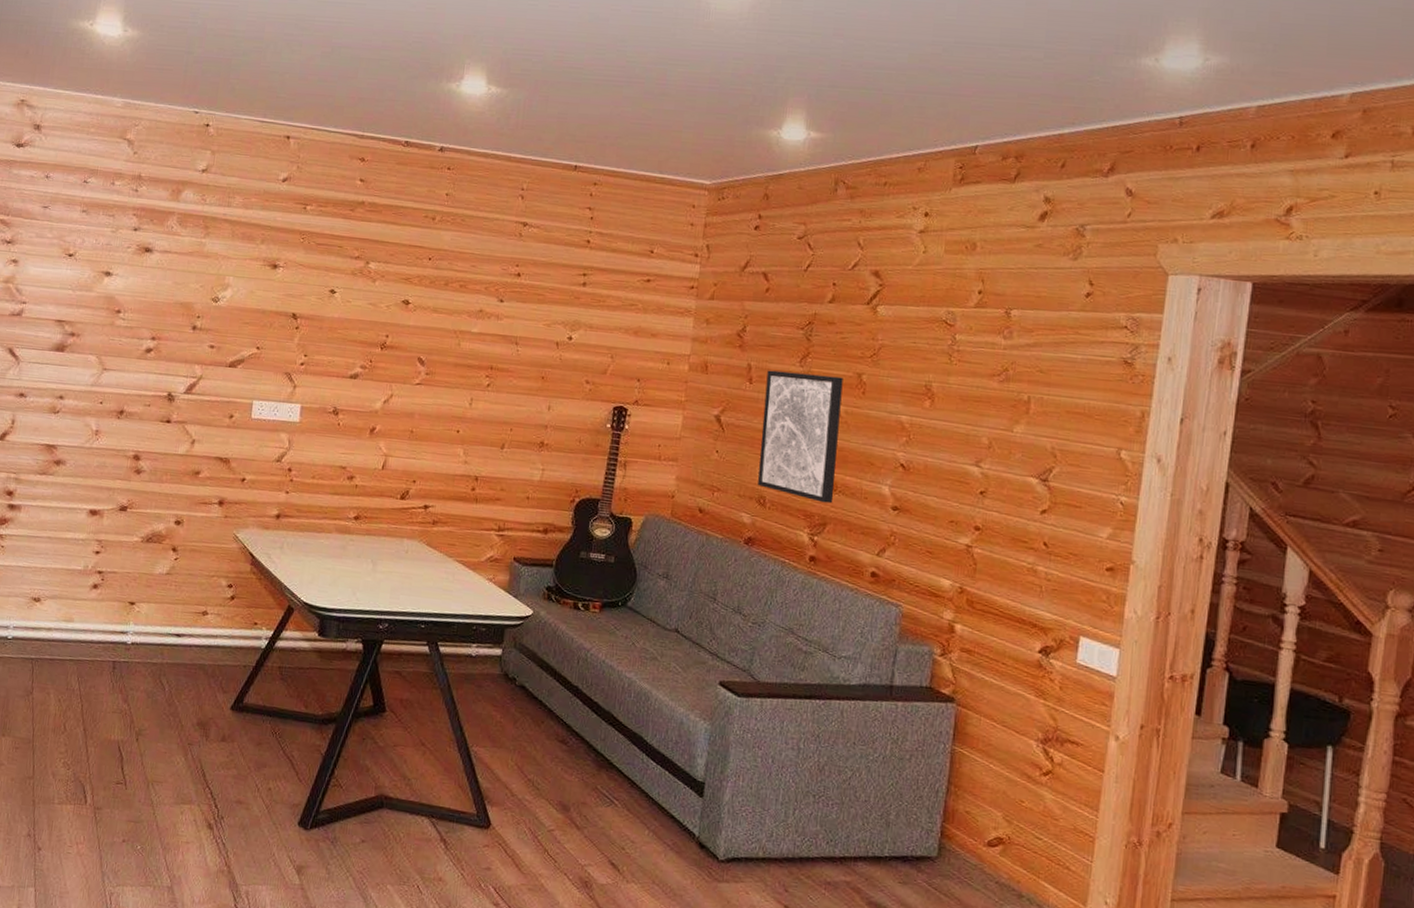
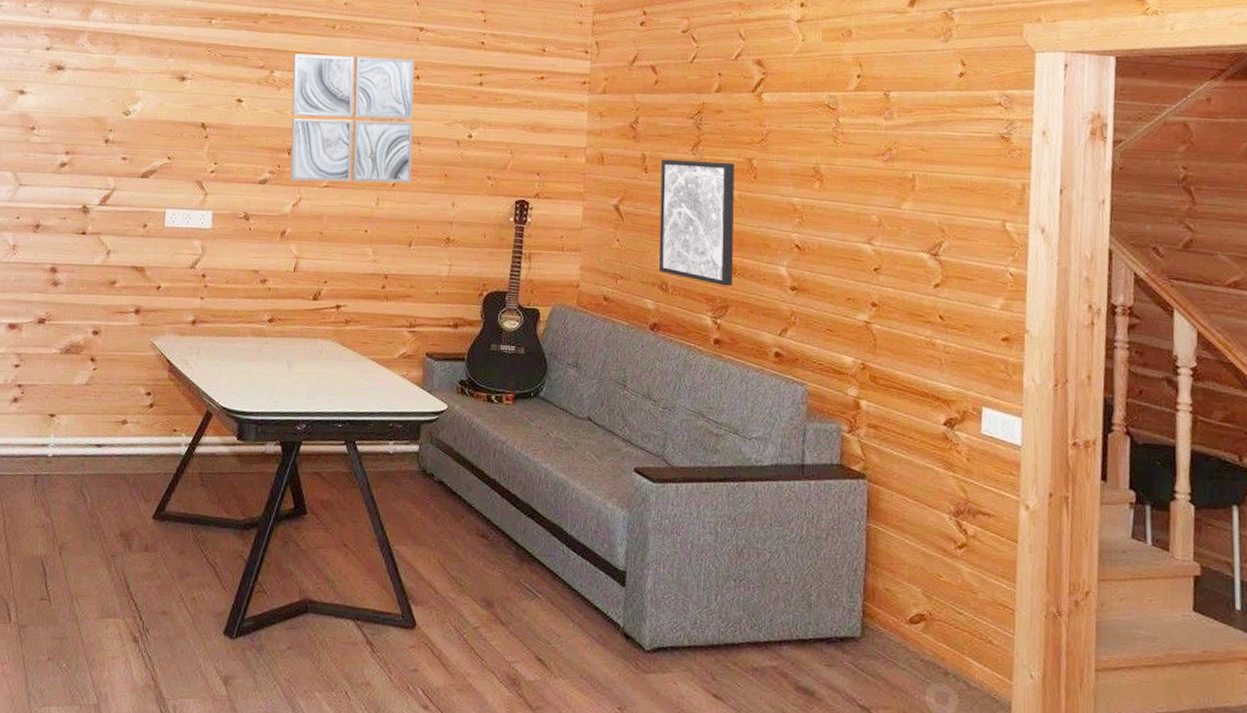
wall art: none [381,245,516,384] -> present [289,53,415,183]

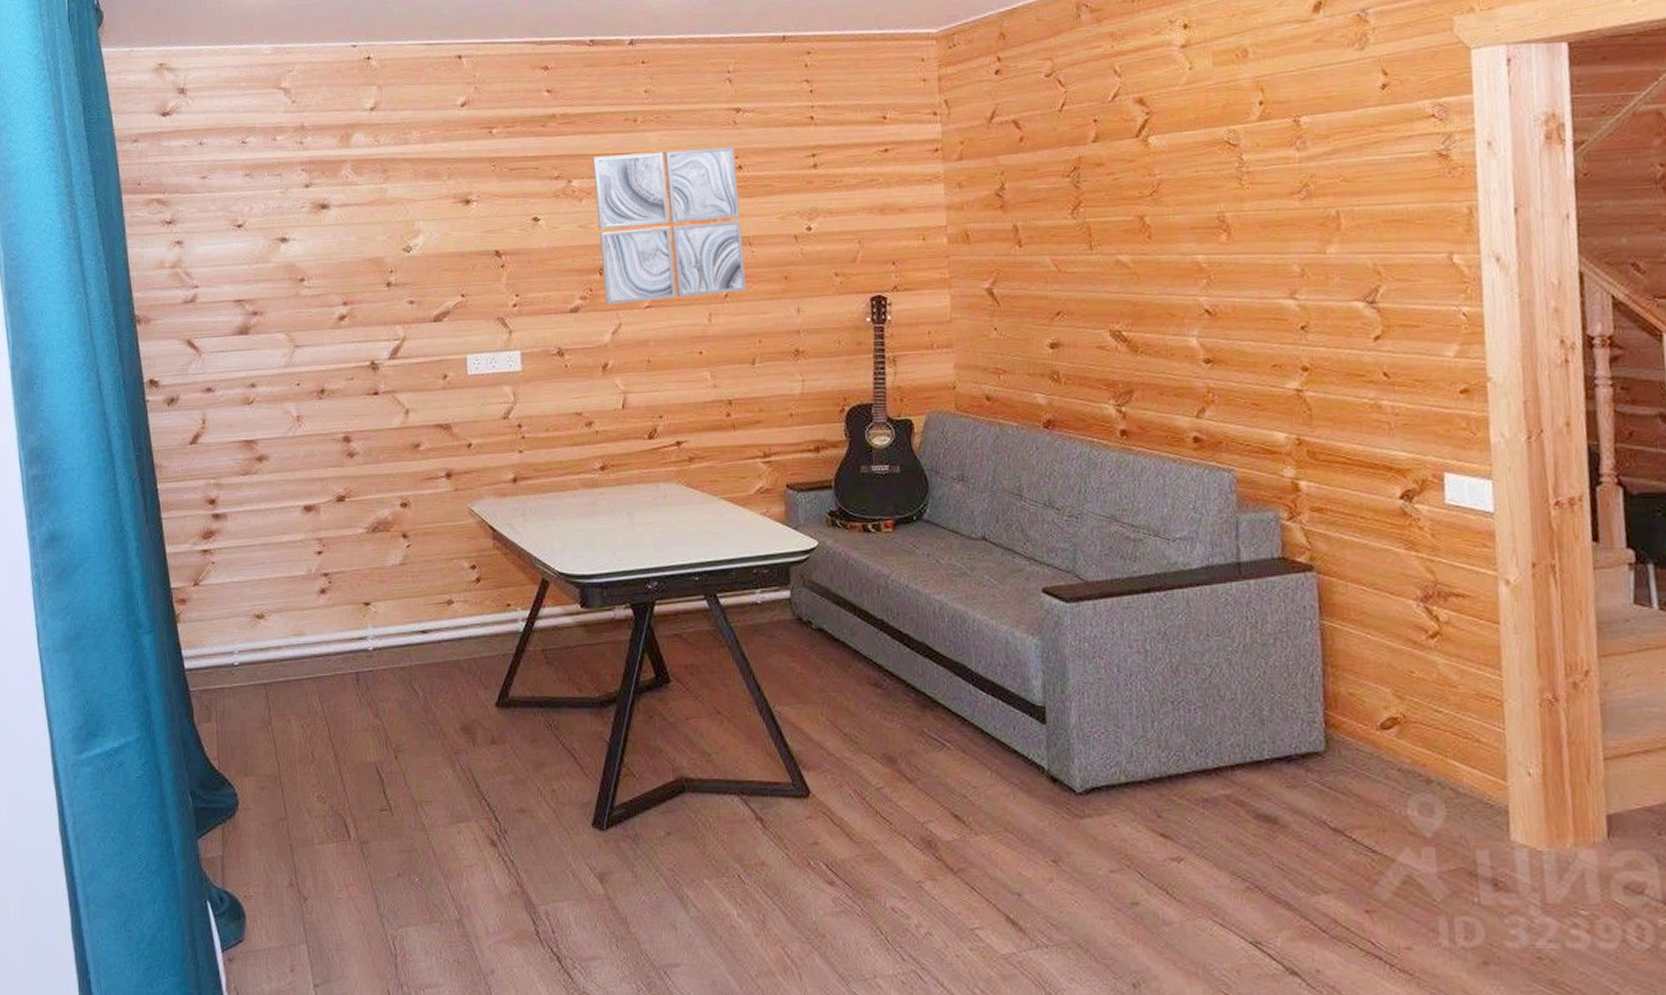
wall art: present [659,159,735,286] -> none [1037,223,1136,368]

